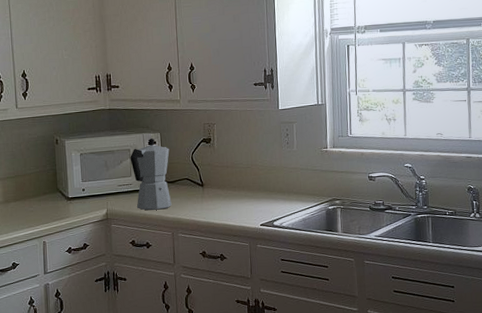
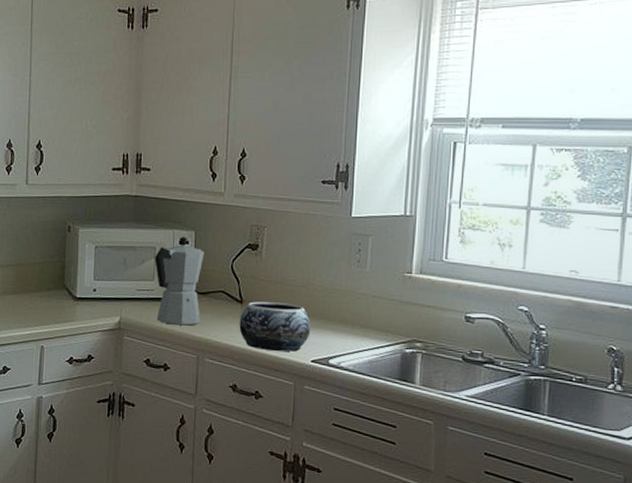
decorative bowl: none [202,182,258,221] -> present [239,301,311,352]

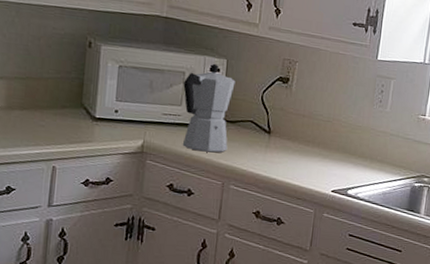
decorative bowl: present [239,301,311,352] -> none [265,133,334,182]

